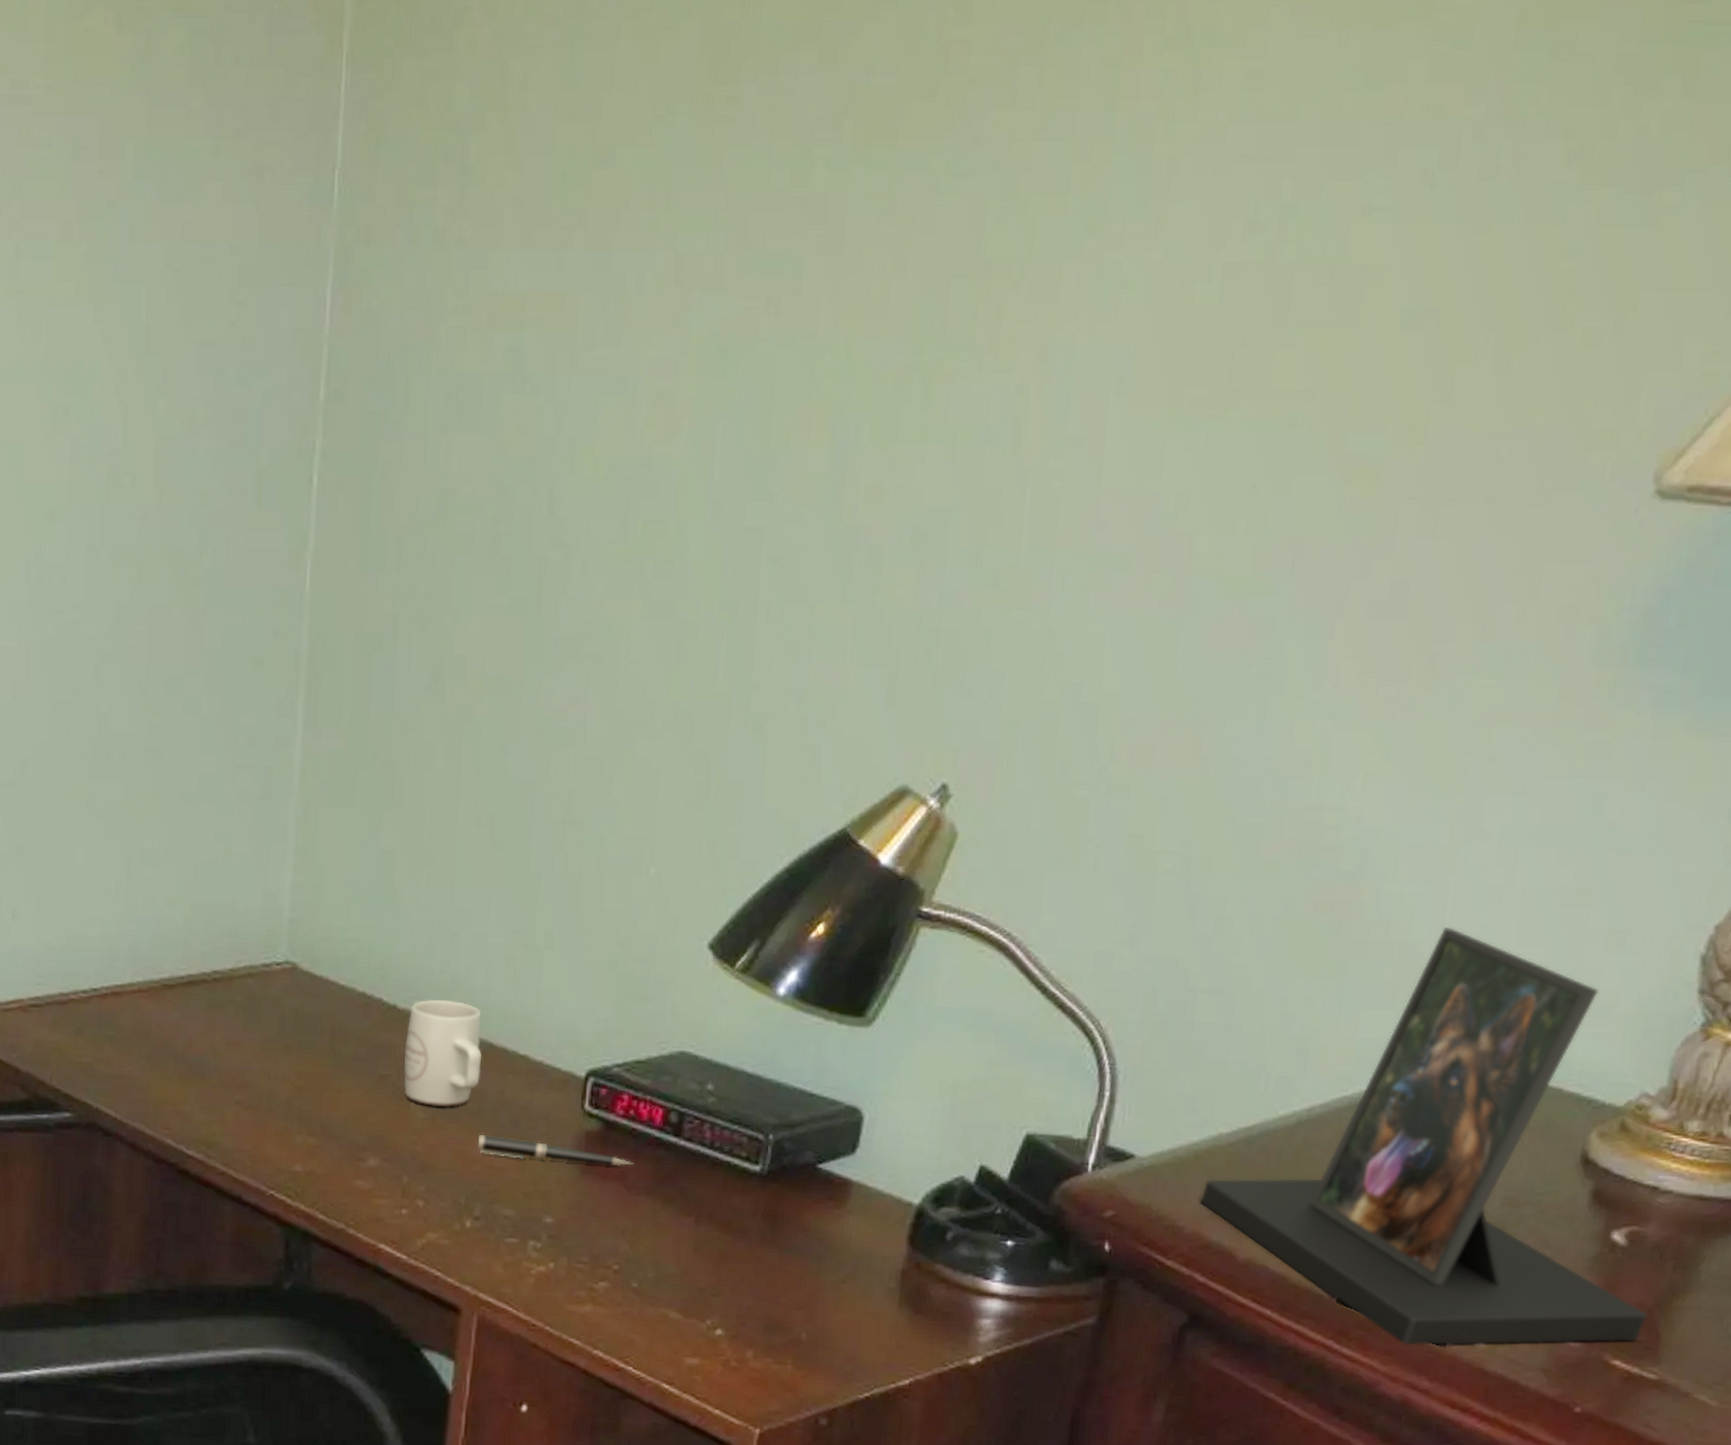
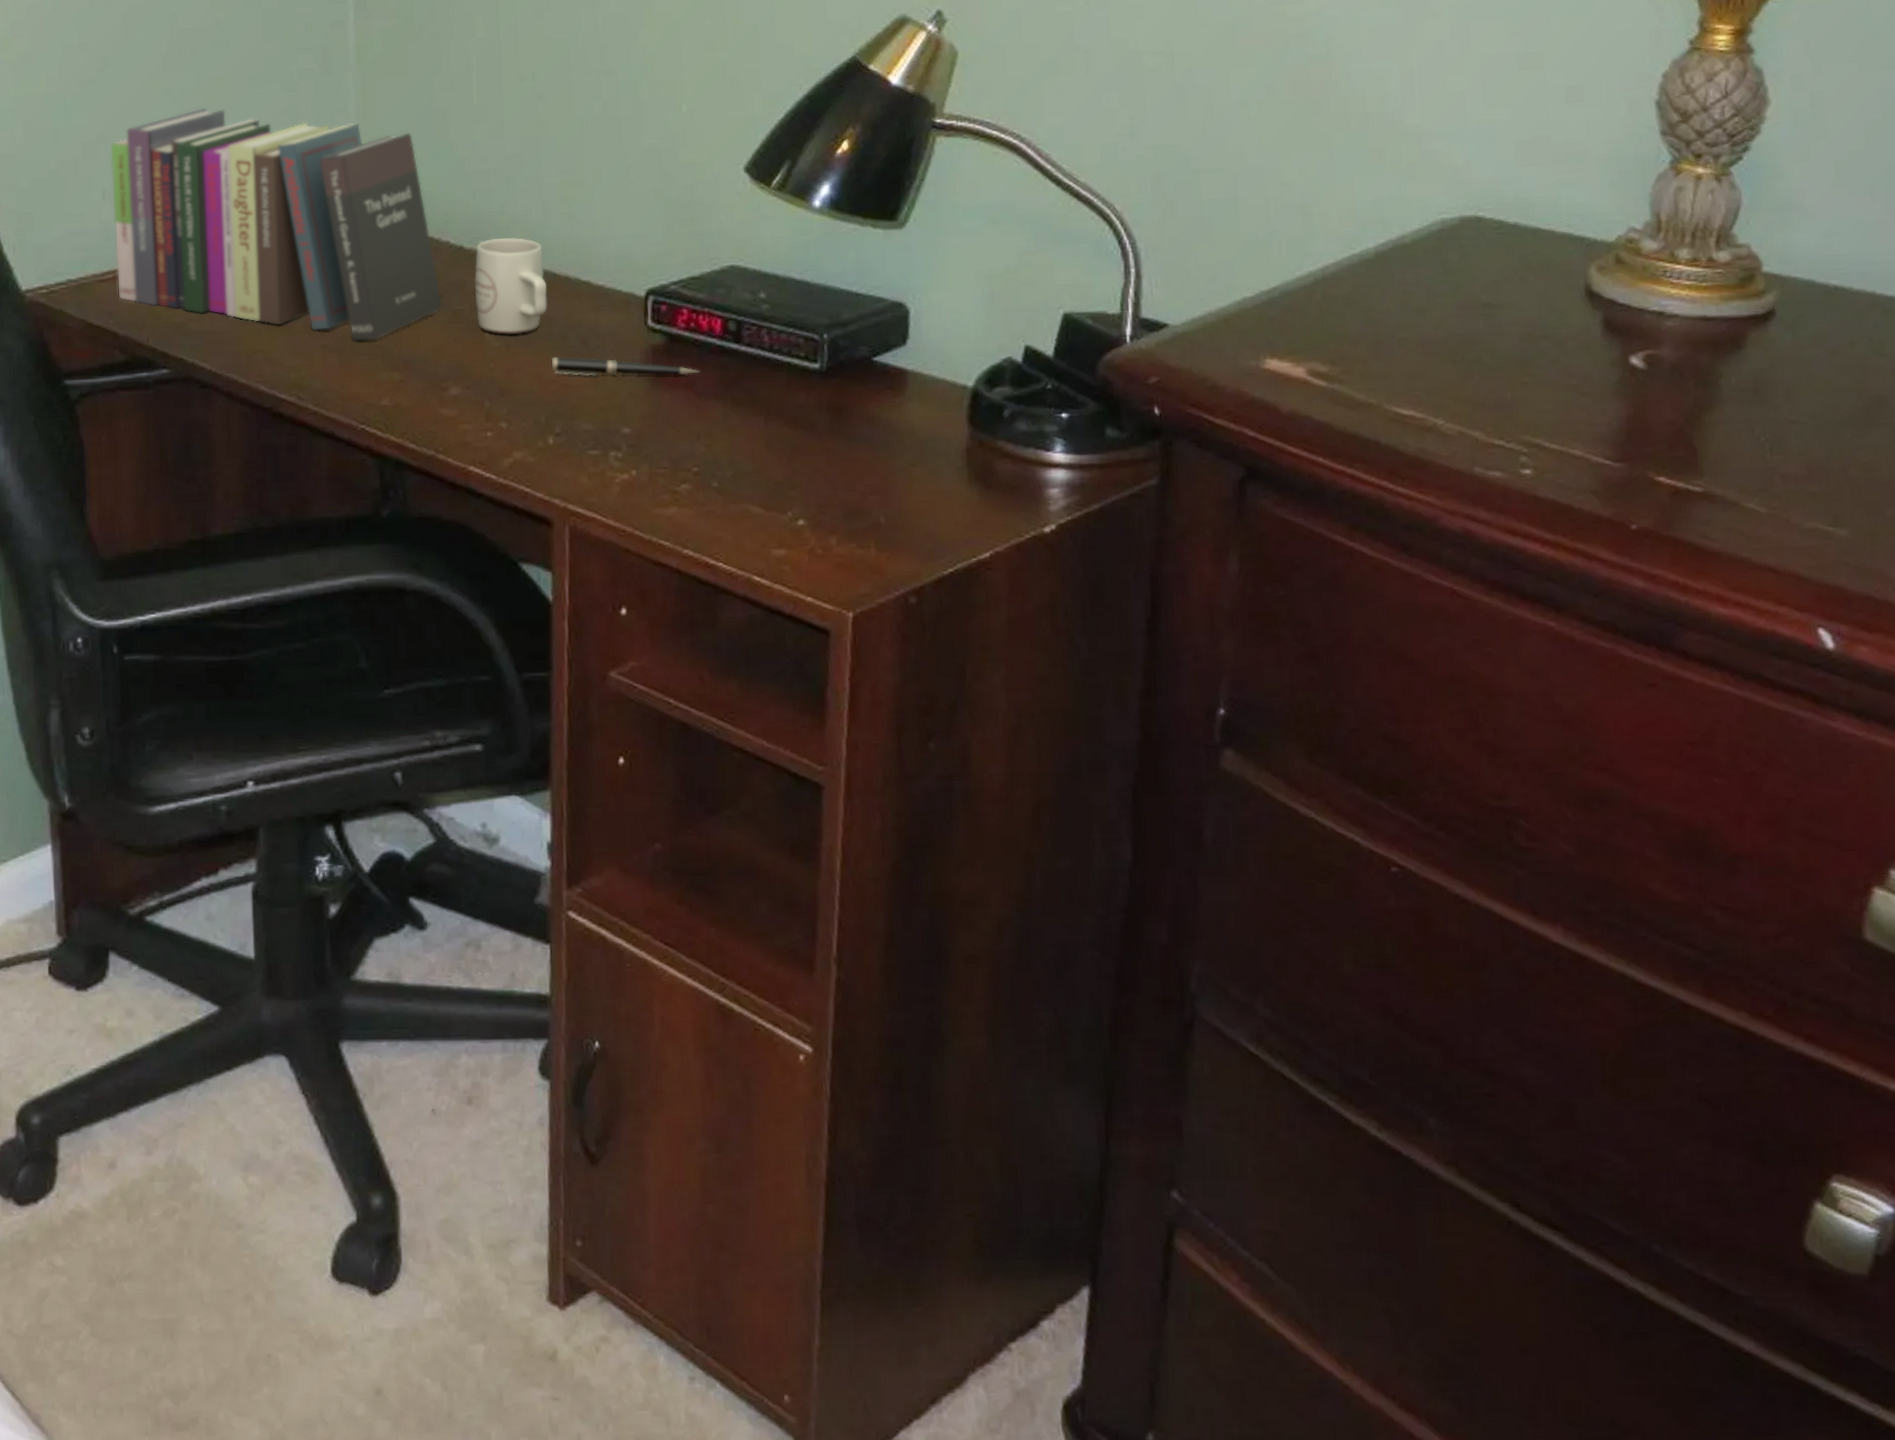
books: none [22,824,369,1100] -> present [110,107,443,341]
photo frame: present [1199,926,1648,1346] -> none [1236,95,1681,480]

